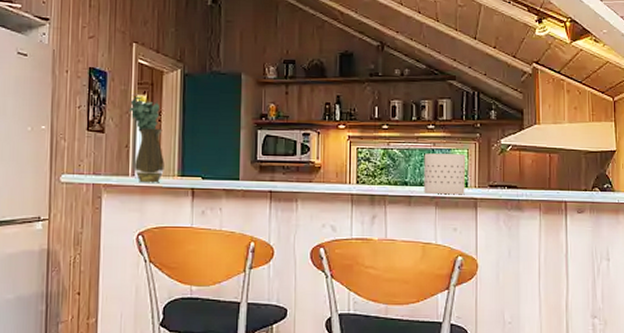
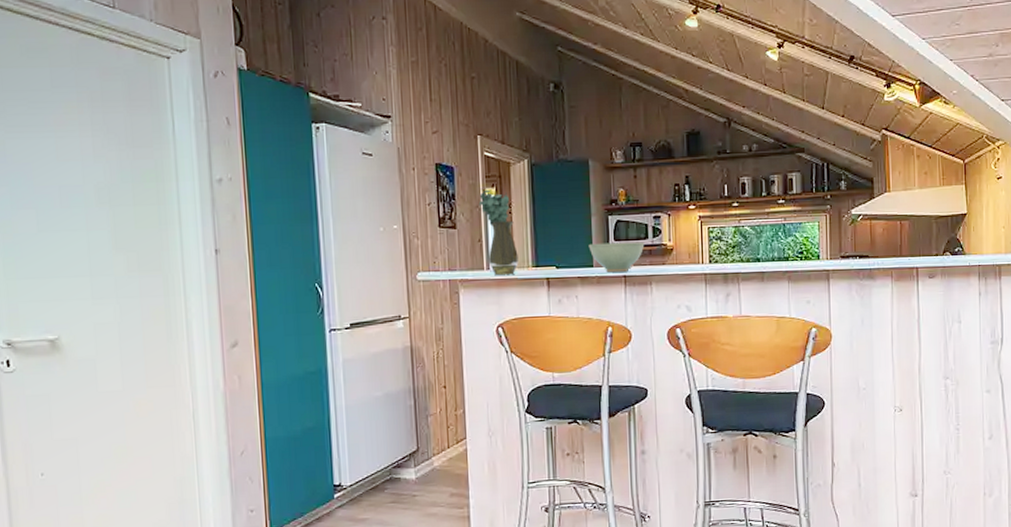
bowl: none [236,156,292,187] -> present [588,241,645,273]
mug: present [424,153,466,195] -> none [775,227,818,269]

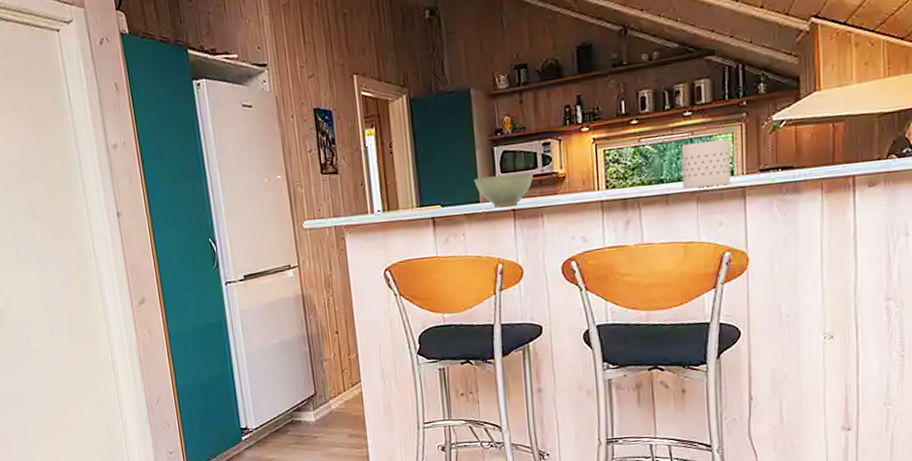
vase: present [478,188,519,276] -> none [359,130,403,219]
mug: none [775,227,818,269] -> present [681,139,731,189]

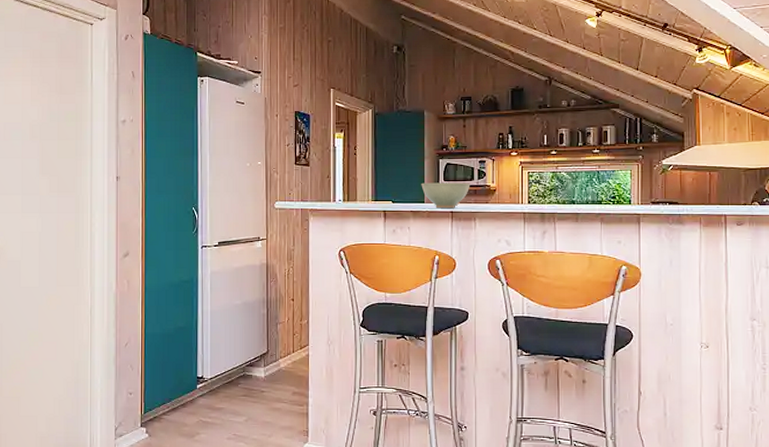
mug: present [681,139,731,189] -> none [590,175,629,212]

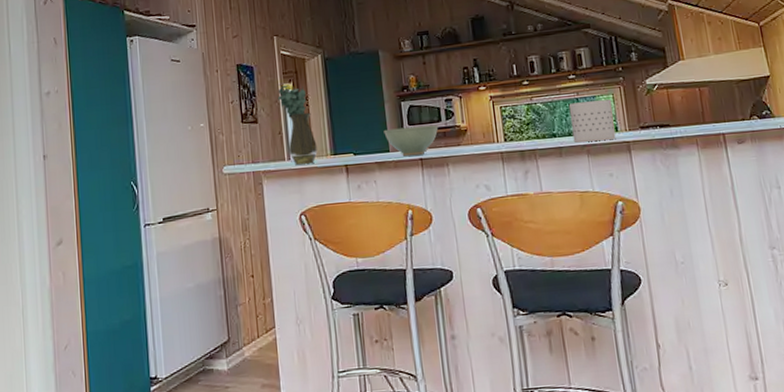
vase: none [329,133,360,207] -> present [277,84,318,166]
mug: none [590,175,629,212] -> present [568,99,616,143]

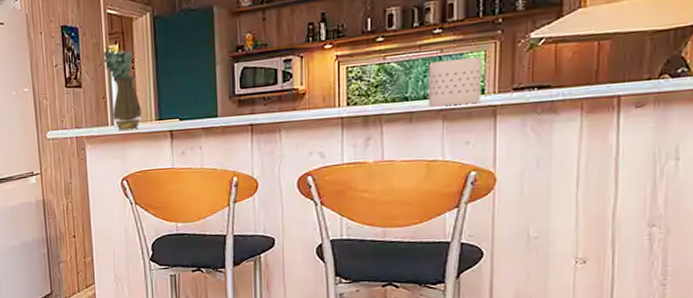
bowl: present [383,124,439,157] -> none [213,87,274,122]

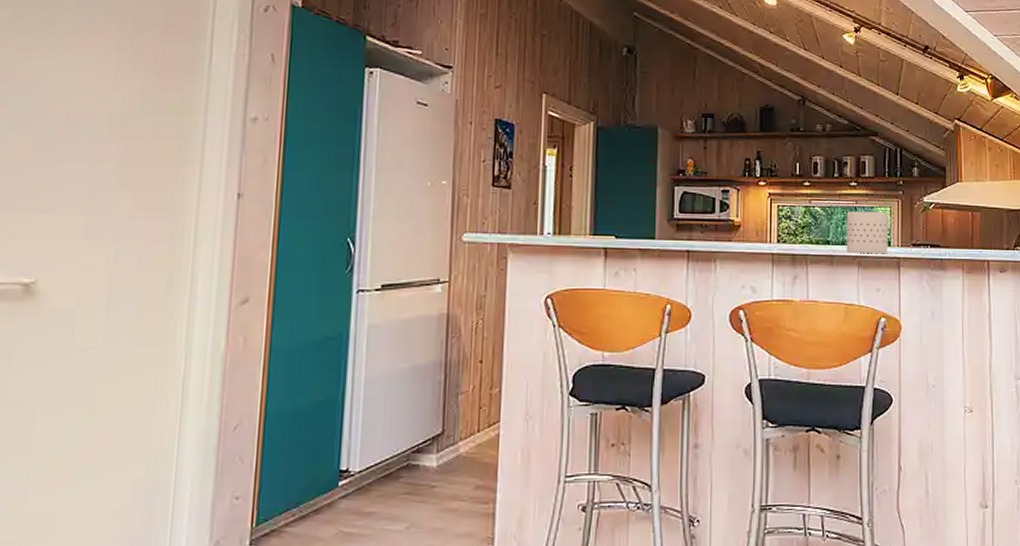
vase: present [102,46,142,131] -> none [537,148,576,243]

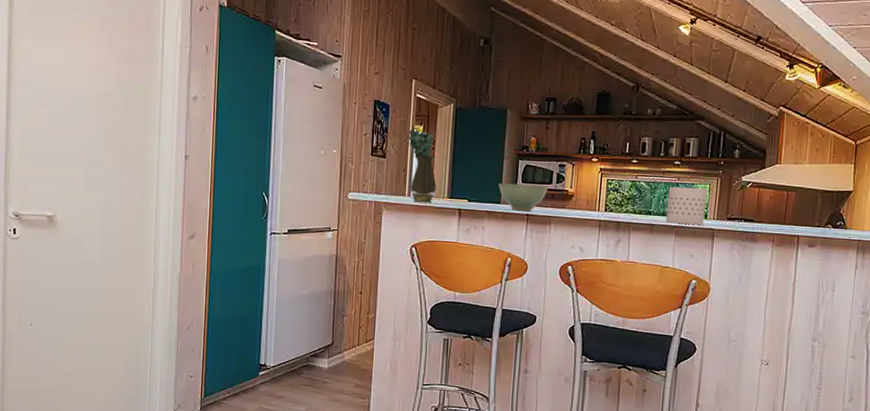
vase: none [537,148,576,243] -> present [407,125,436,203]
bowl: none [651,214,711,246] -> present [498,183,548,211]

